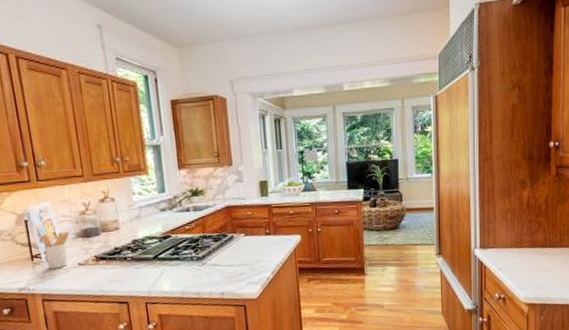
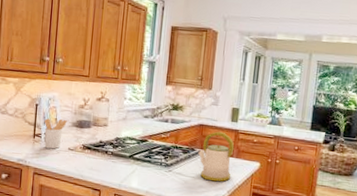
kettle: none [231,209,272,266] -> present [198,131,235,182]

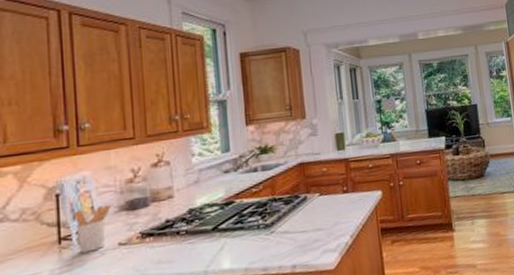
kettle: present [198,131,235,182] -> none [304,165,350,230]

